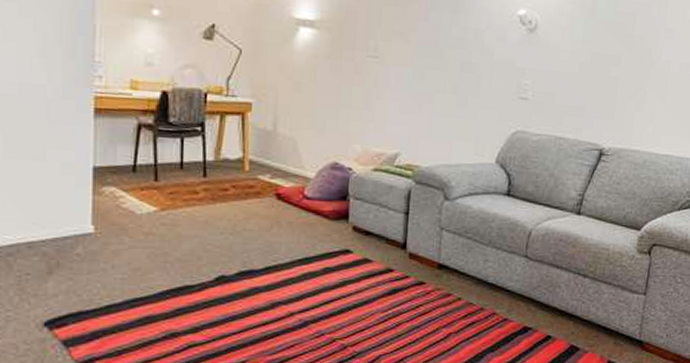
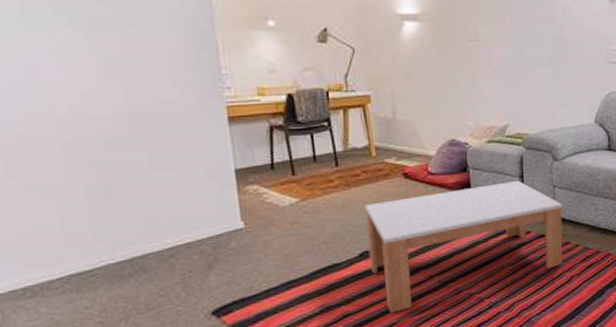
coffee table: none [225,216,449,349] -> present [364,180,563,313]

